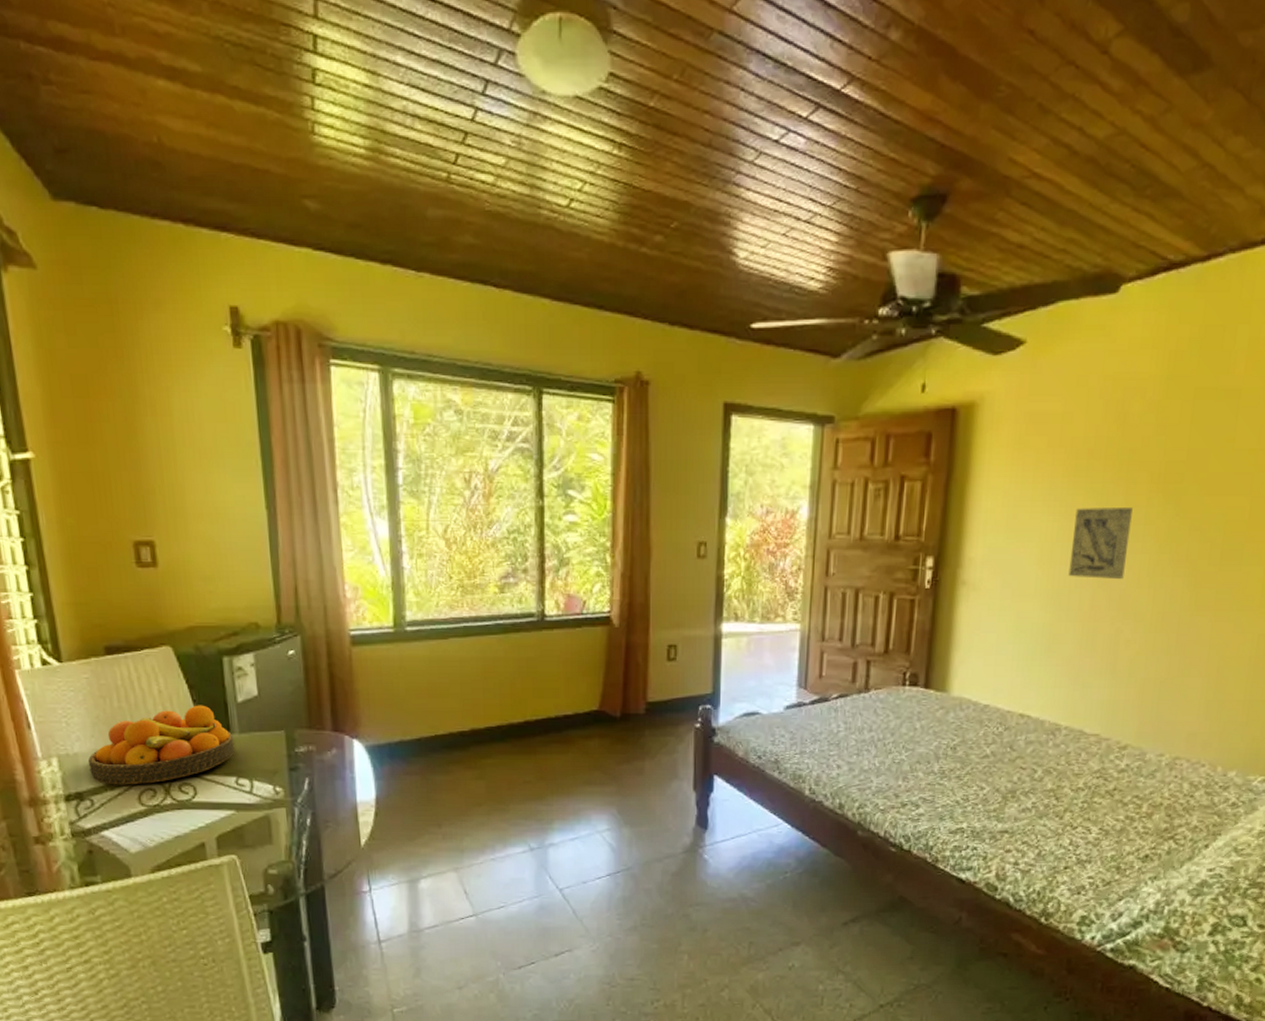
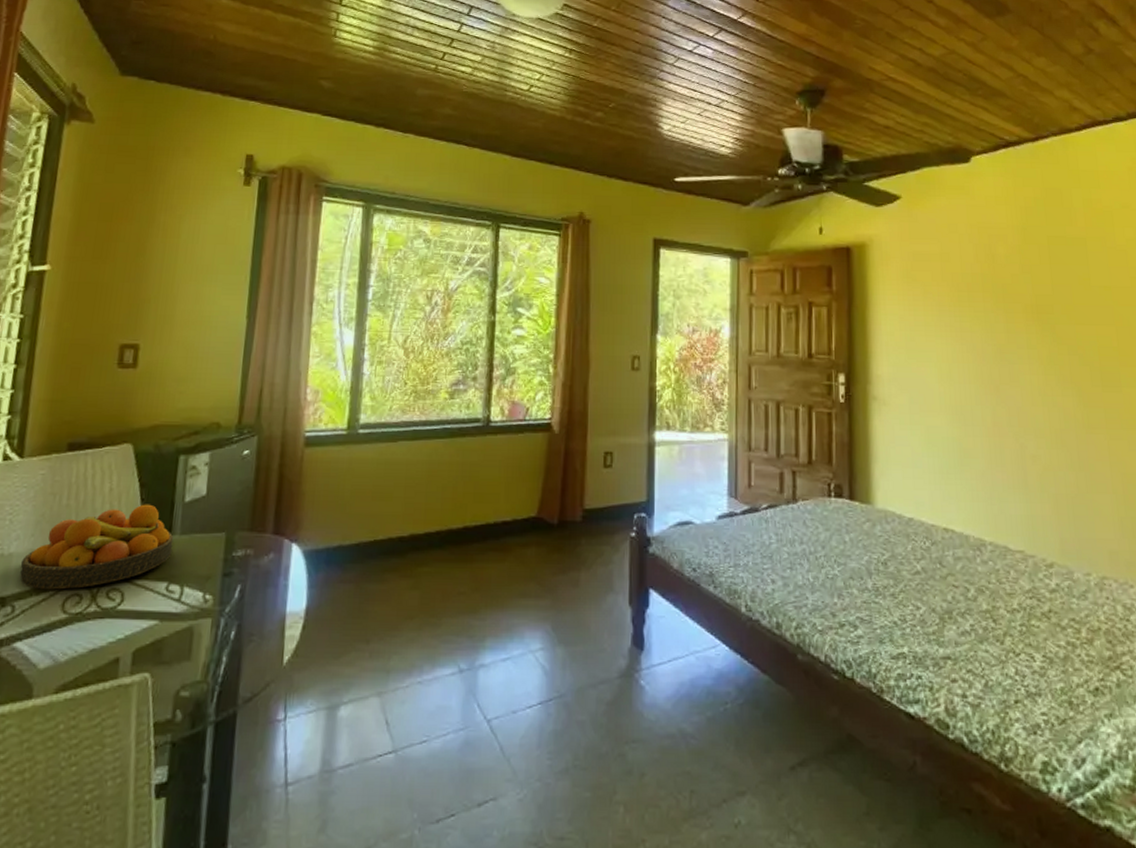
wall art: present [1068,508,1133,580] -> none [965,333,1018,398]

